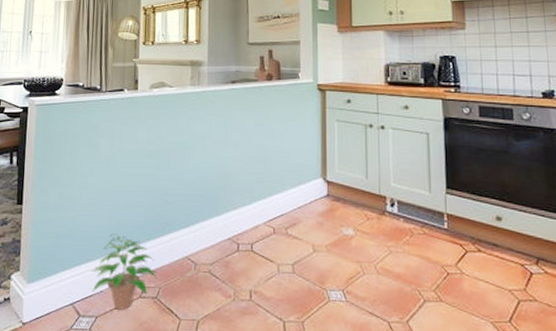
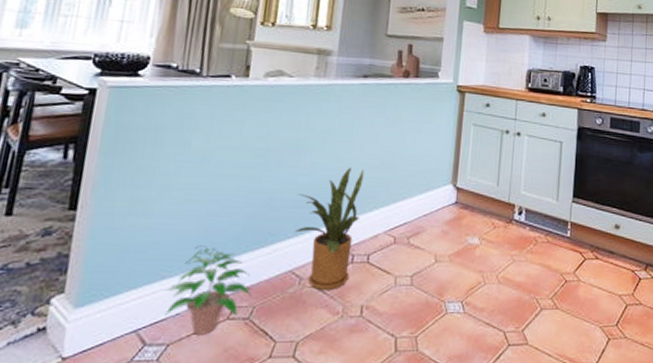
house plant: none [186,164,241,275] -> present [294,167,364,290]

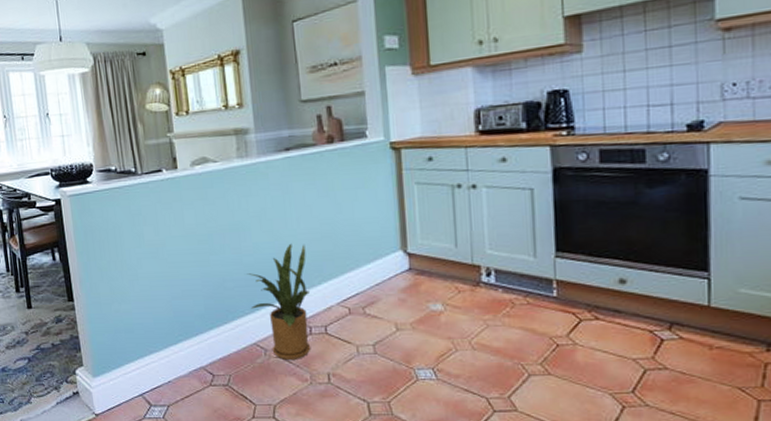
potted plant: present [165,245,252,335] -> none [155,325,226,398]

